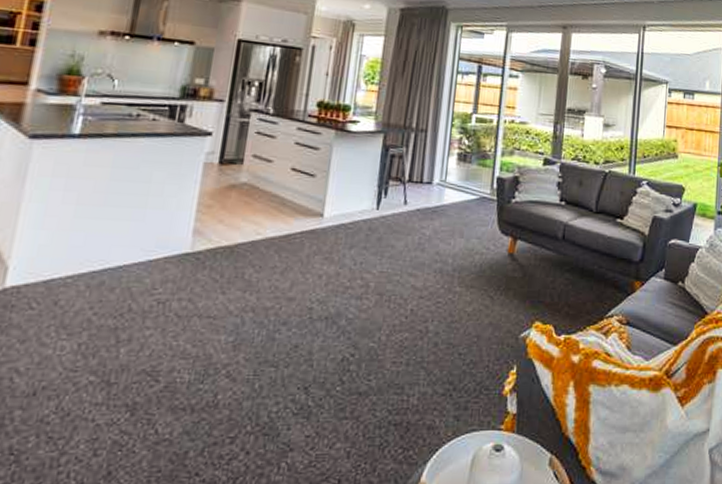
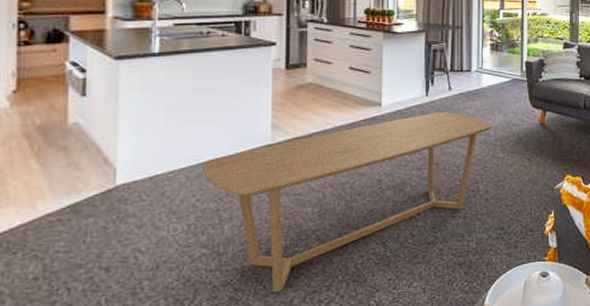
coffee table: none [105,230,452,439] -> present [201,112,493,292]

